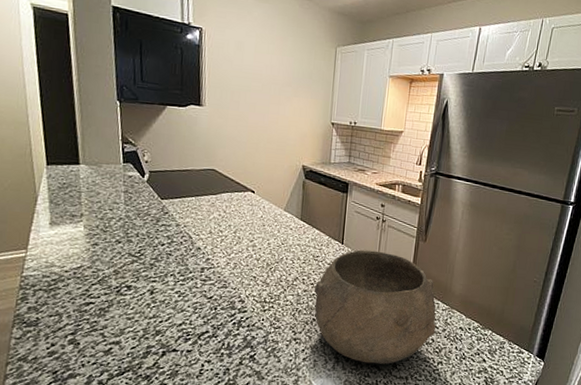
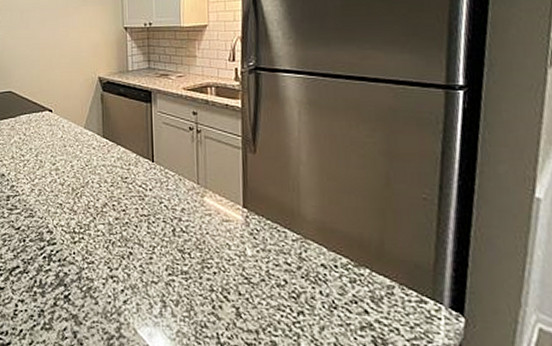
bowl: present [314,249,436,364] -> none [126,167,287,312]

